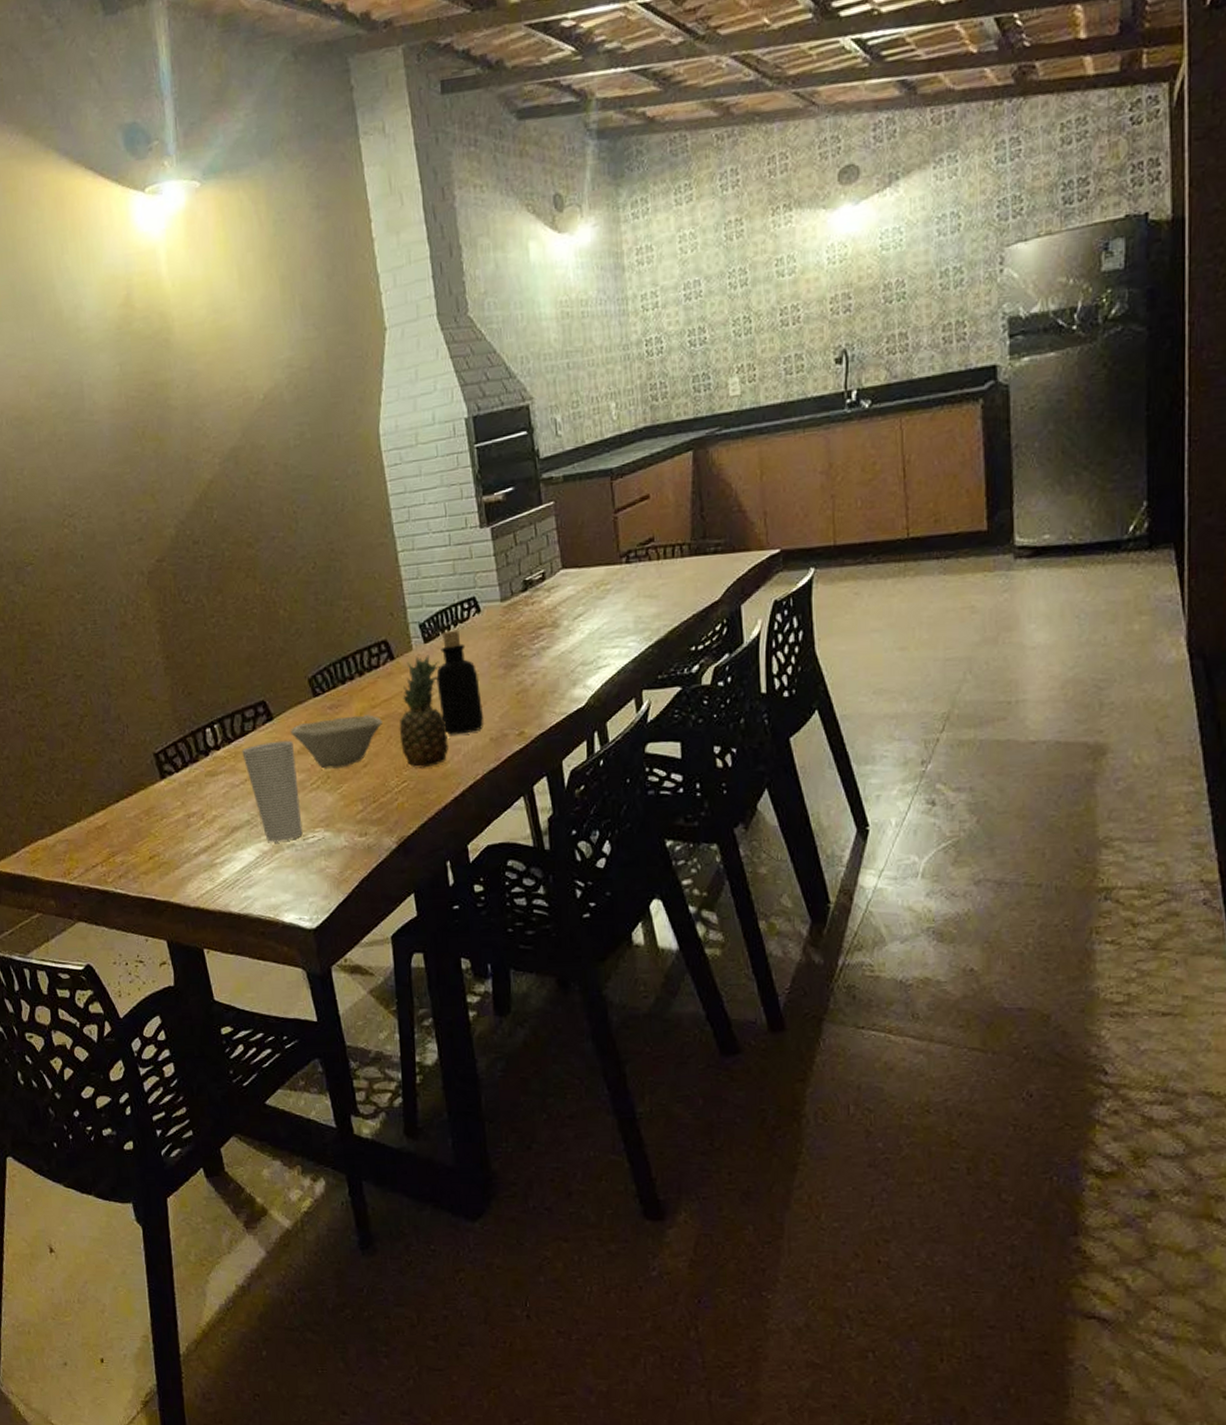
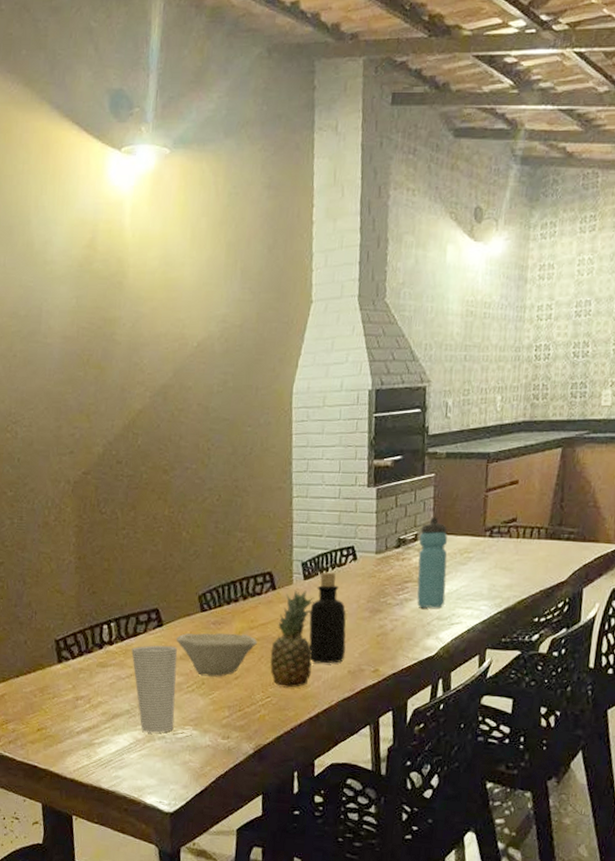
water bottle: none [548,550,587,654] -> present [417,517,448,608]

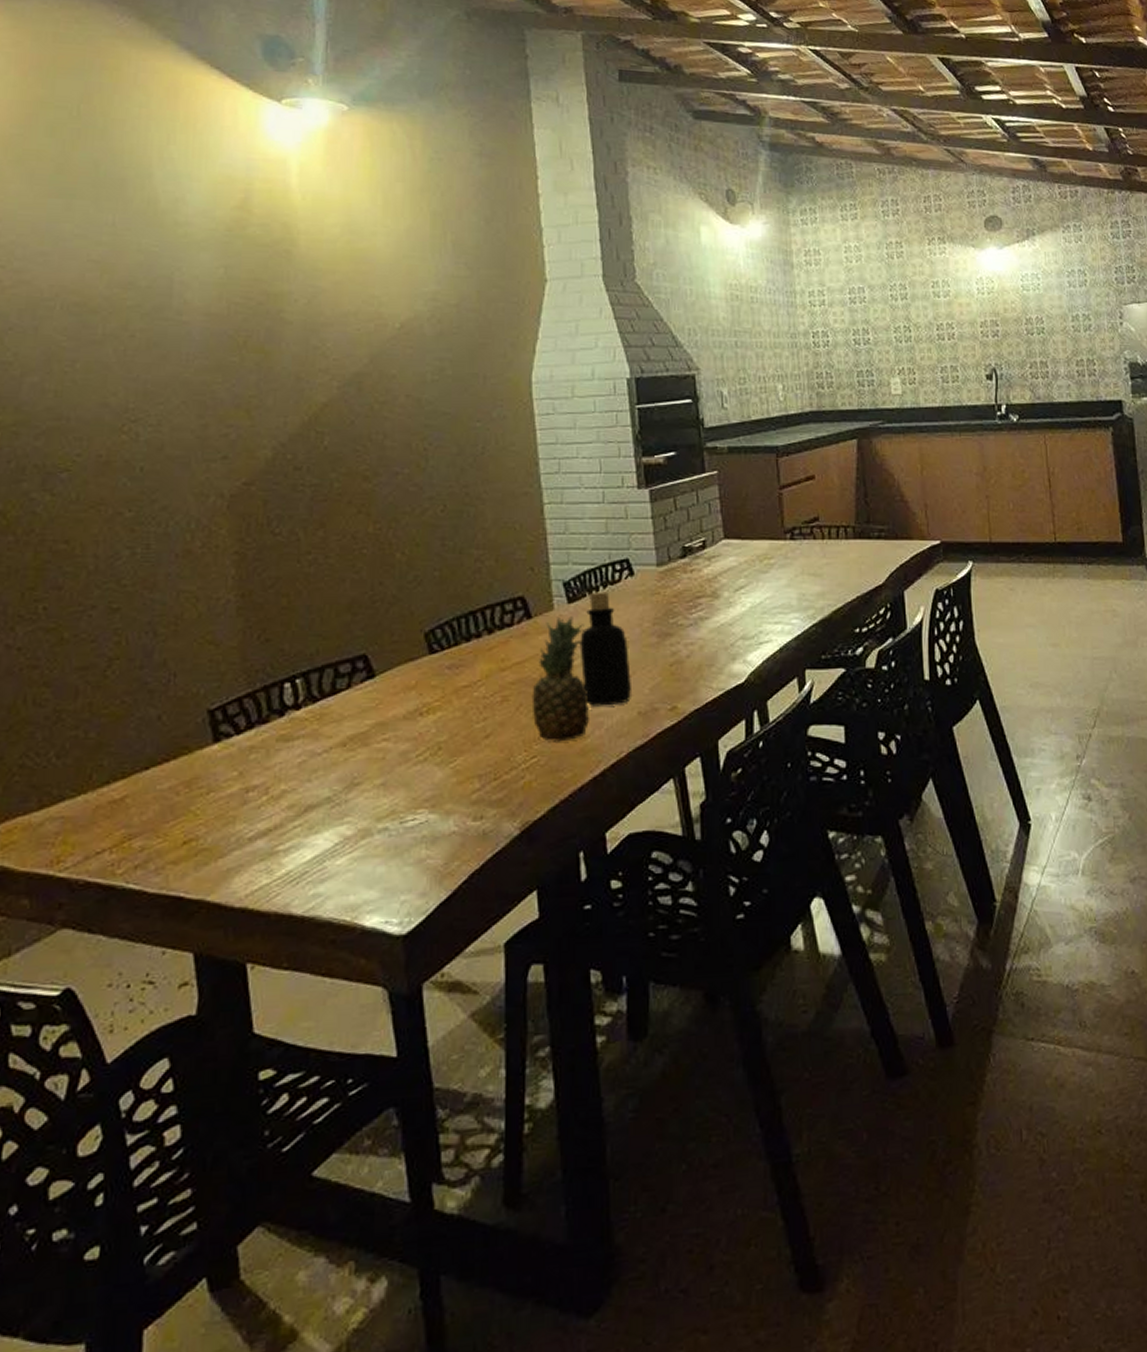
cup: present [131,645,178,733] -> none [330,702,401,825]
bowl: present [176,632,258,677] -> none [395,678,513,739]
water bottle: present [417,517,448,608] -> none [709,520,748,626]

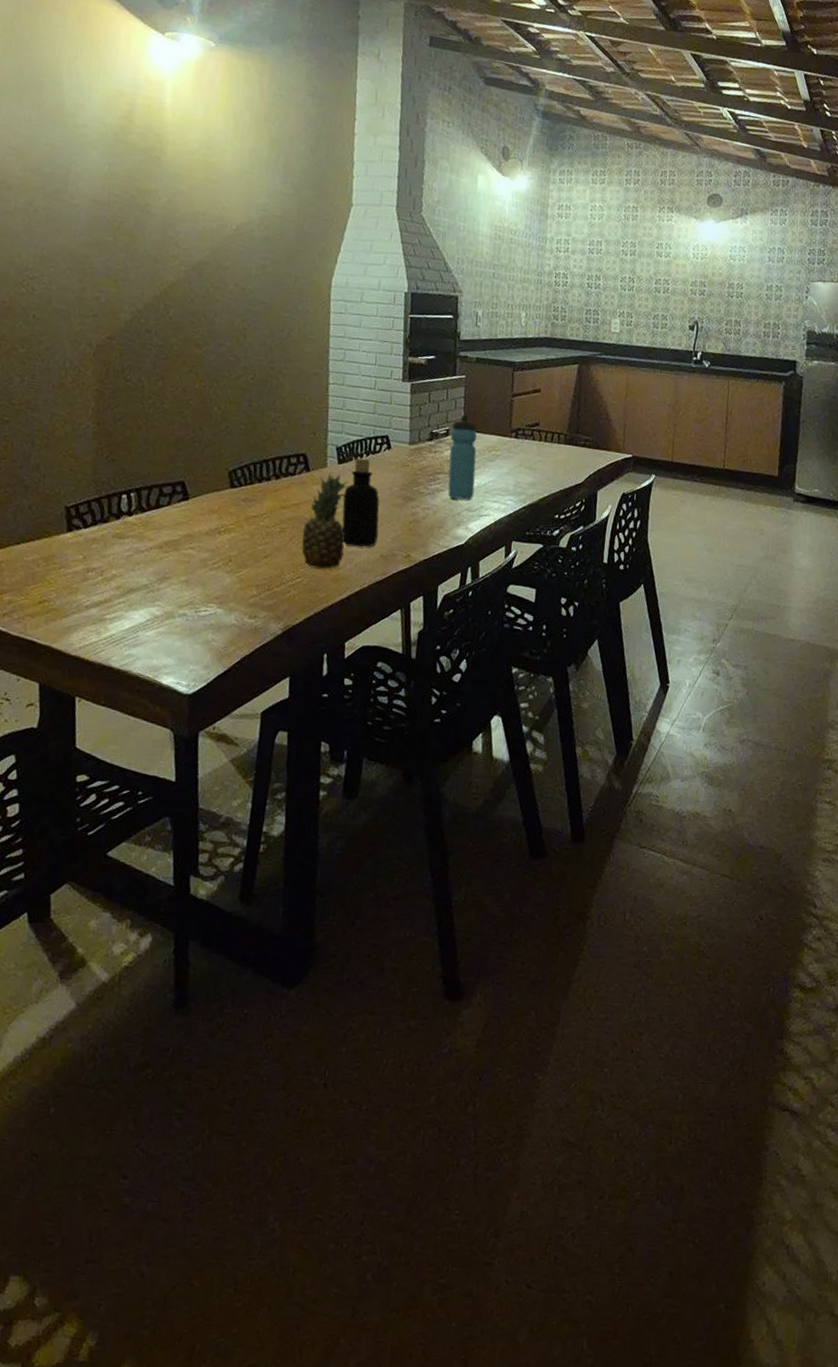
water bottle: none [709,520,748,626] -> present [448,415,477,500]

